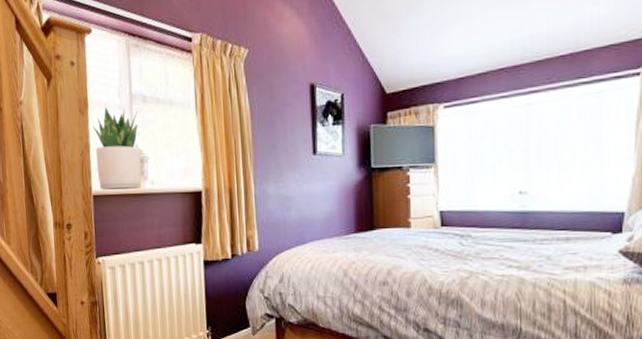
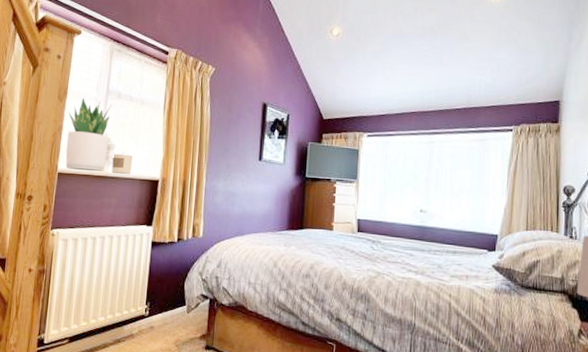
candle: none [148,163,171,190] -> present [111,151,133,175]

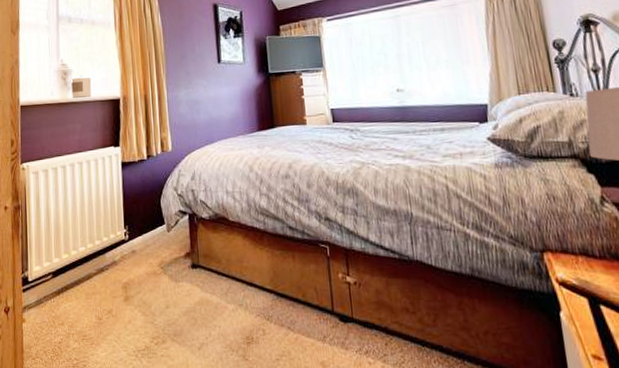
planter: present [65,97,112,172] -> none [22,27,66,101]

